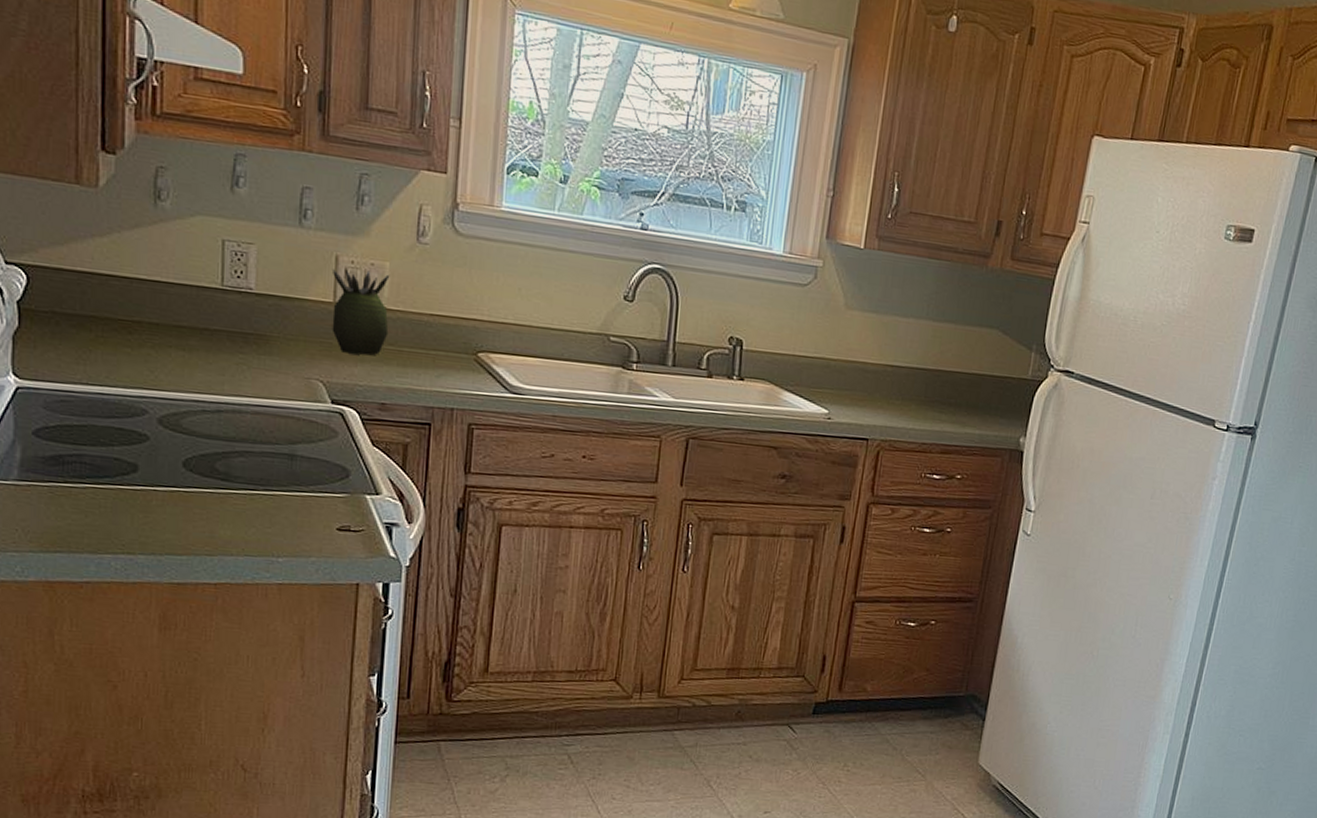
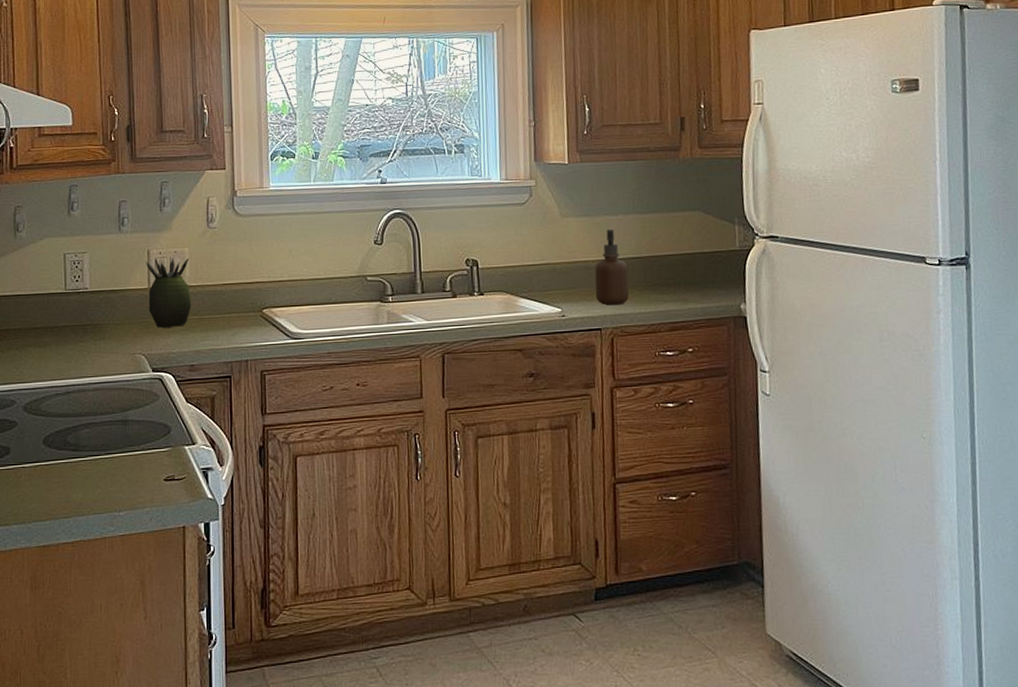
soap dispenser: none [868,332,910,417] -> present [595,229,629,306]

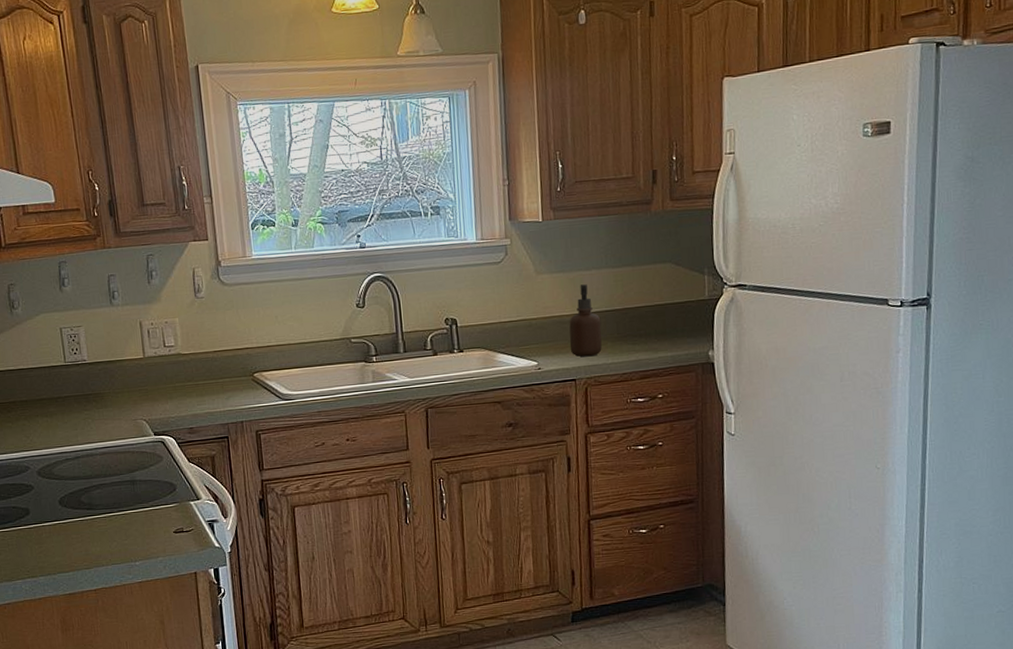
succulent plant: present [145,257,192,328] -> none [138,327,186,395]

